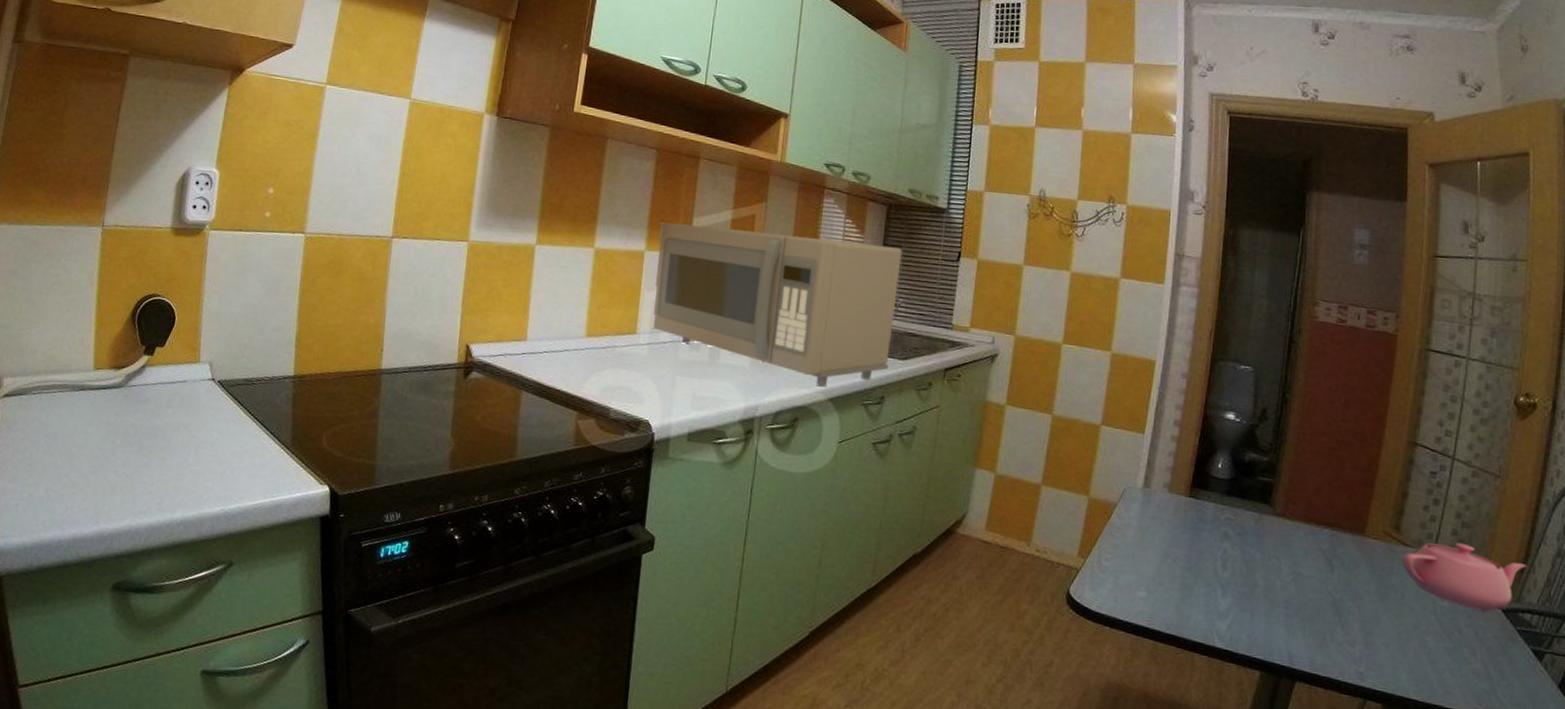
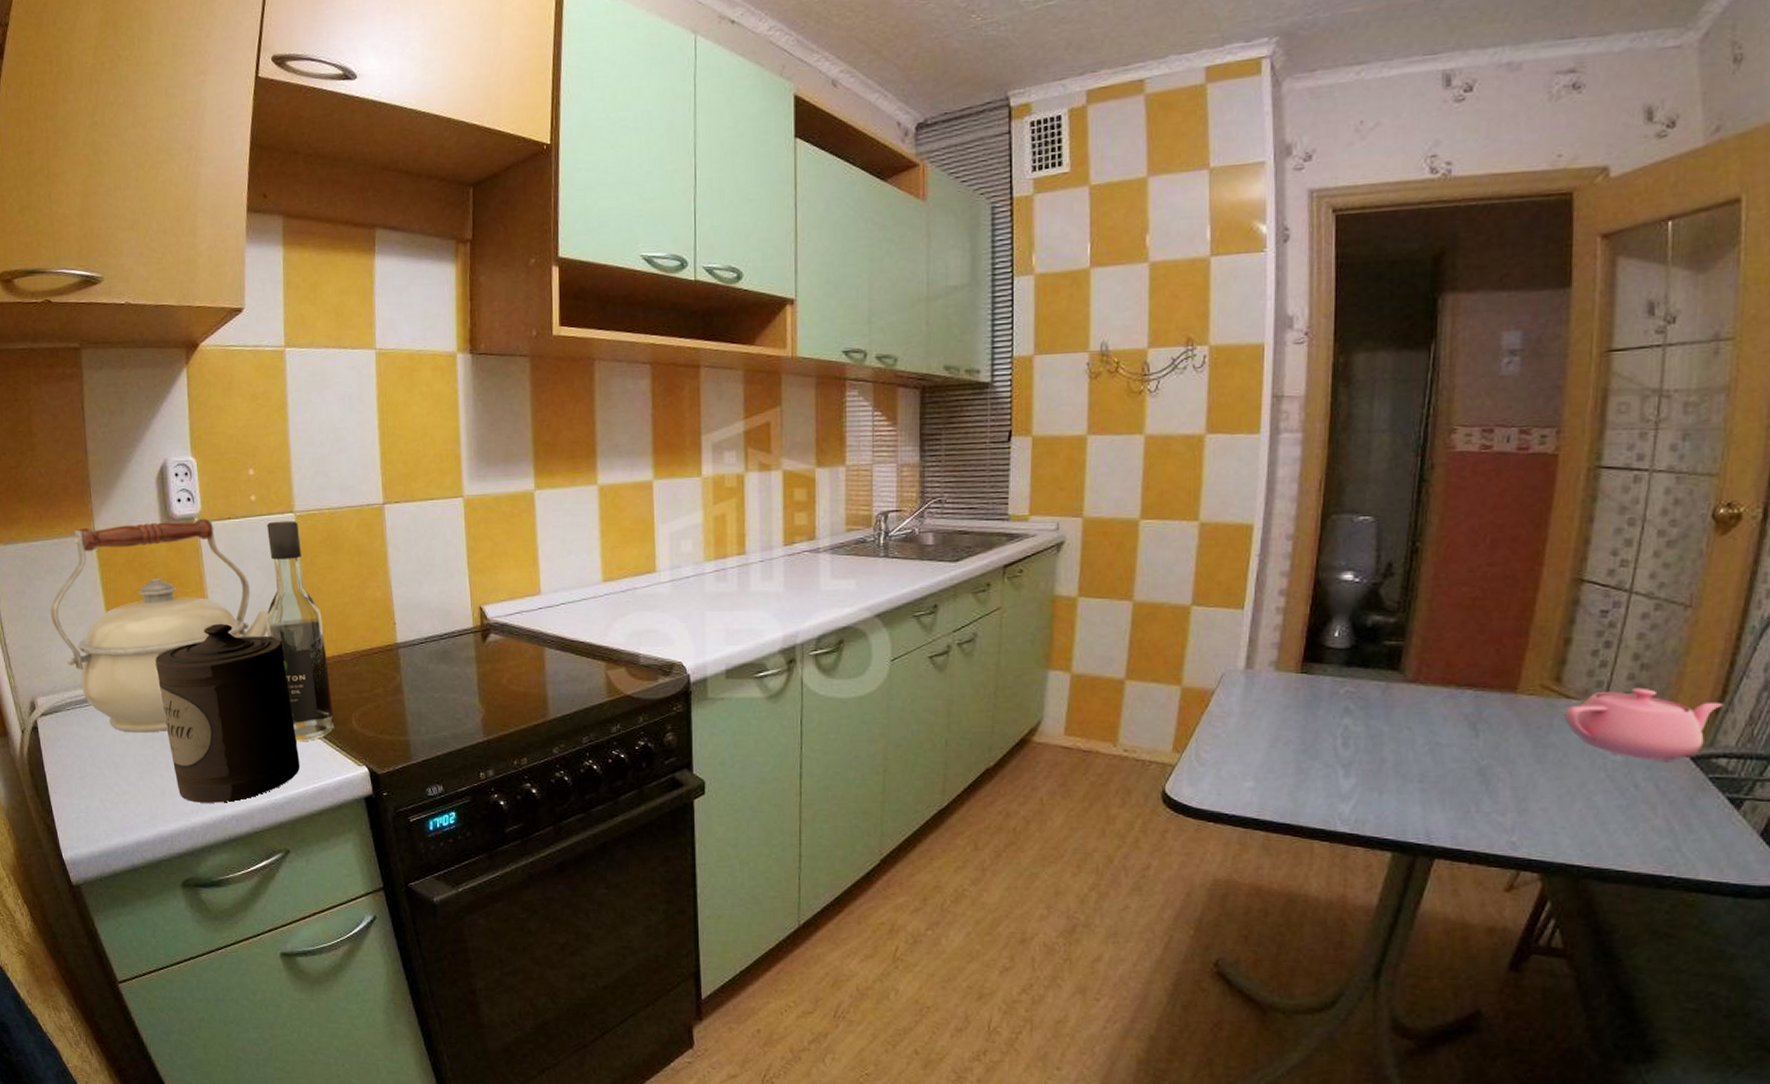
kettle: none [38,219,261,427] -> present [50,518,268,733]
canister: none [130,327,269,507] -> present [155,623,300,803]
bottle: none [254,239,313,455] -> present [265,520,334,742]
microwave: present [651,222,902,387] -> none [664,435,943,603]

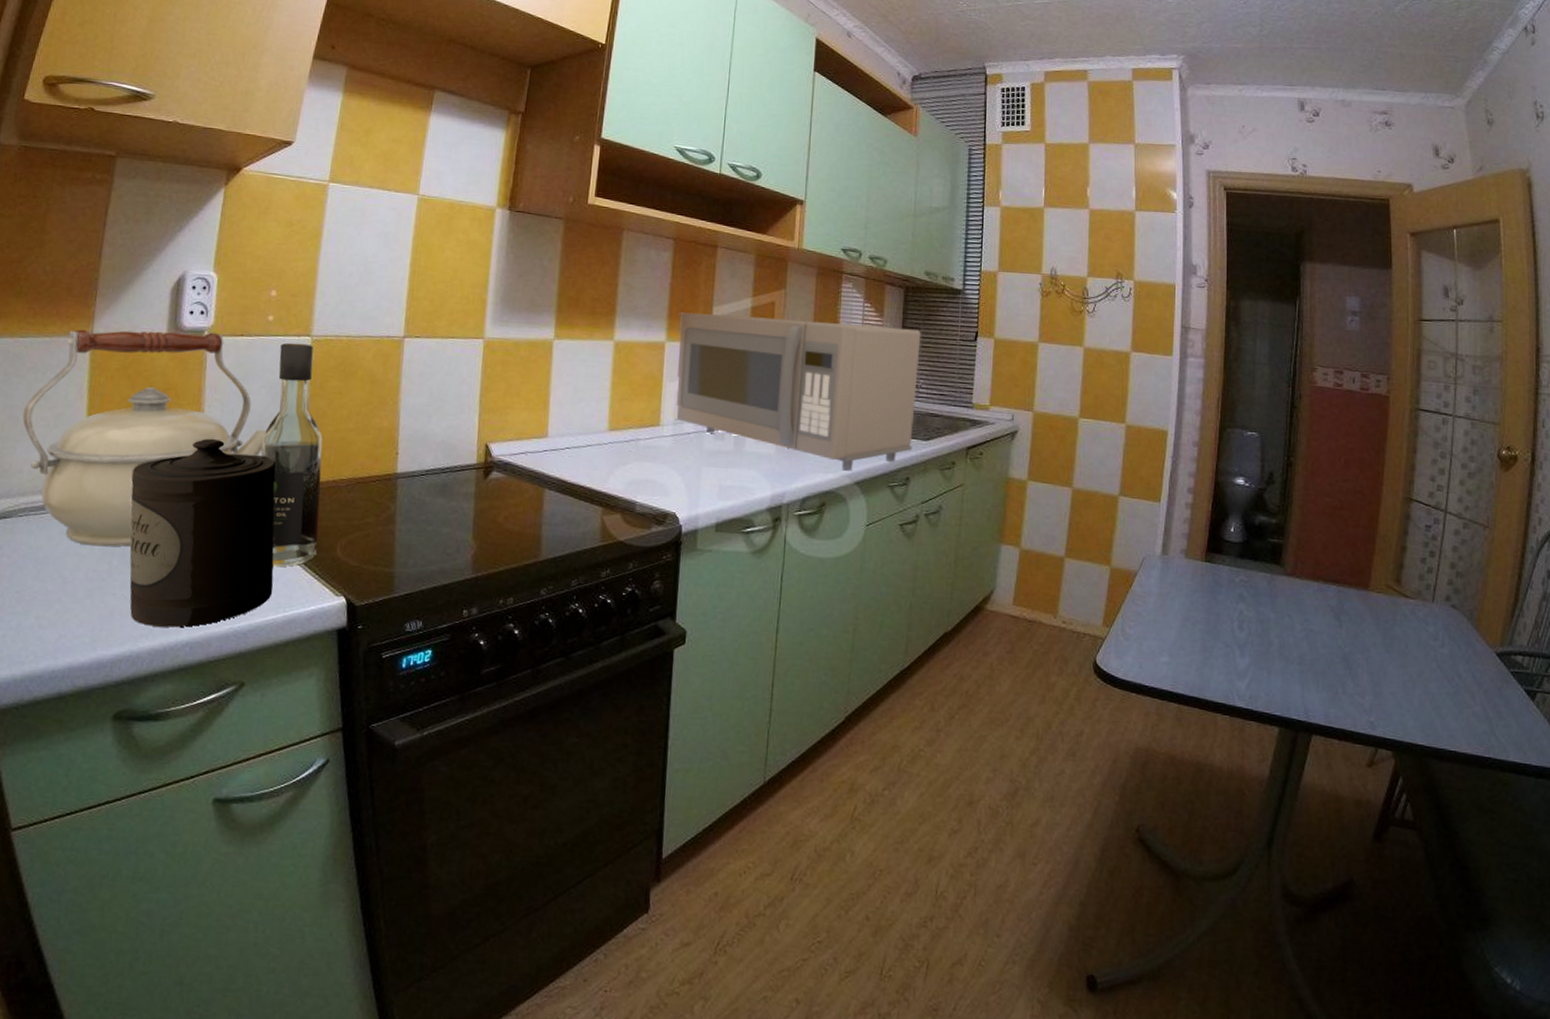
microwave: none [664,435,943,603] -> present [675,312,921,471]
teapot: present [1564,687,1723,761] -> none [1404,591,1516,656]

